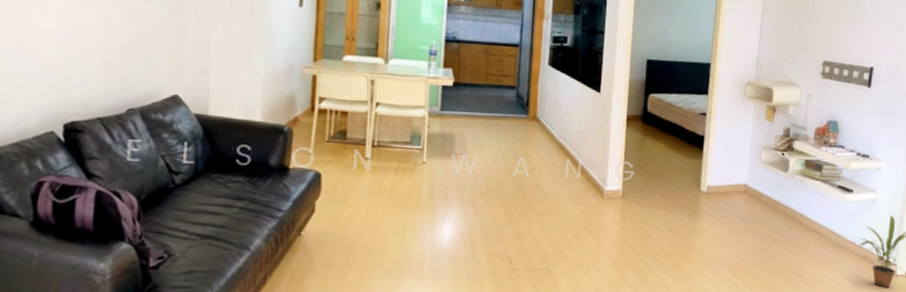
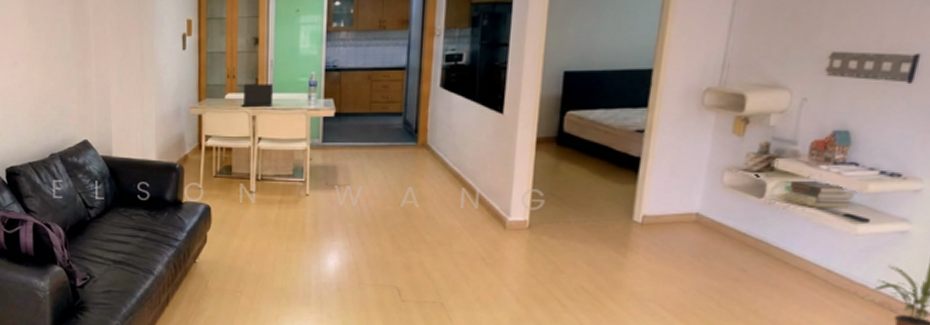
laptop: none [359,47,394,72] -> present [241,84,274,107]

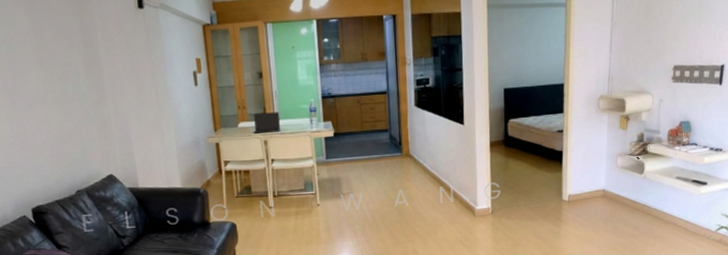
books: present [778,181,856,208] -> none [652,159,697,178]

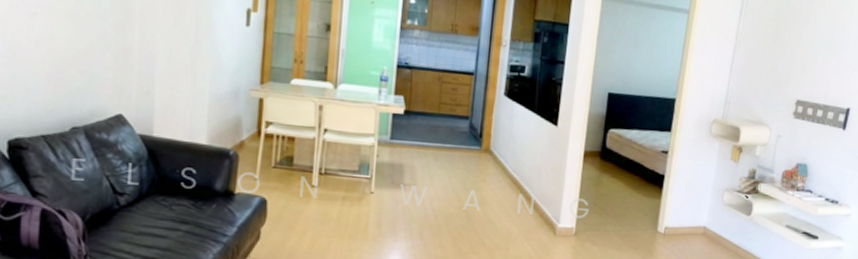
laptop: present [253,112,281,134] -> none [307,71,344,98]

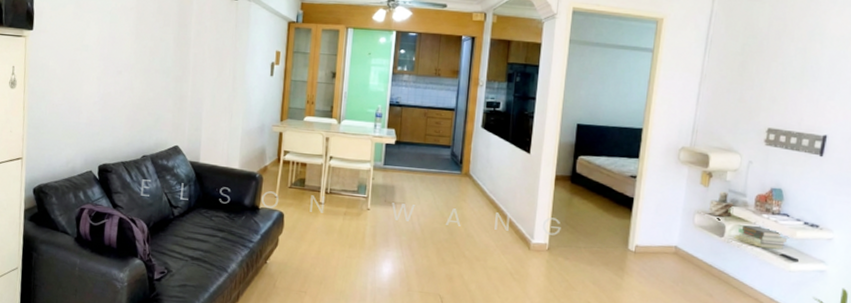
books: none [760,203,810,227] -> present [734,225,788,250]

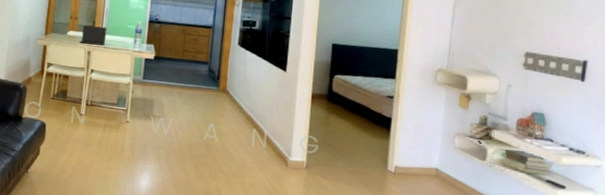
laptop: none [317,110,346,131] -> present [79,25,107,46]

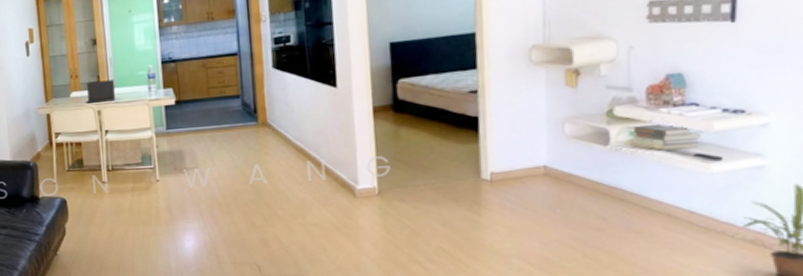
succulent plant: present [468,114,495,141] -> none [581,89,618,122]

